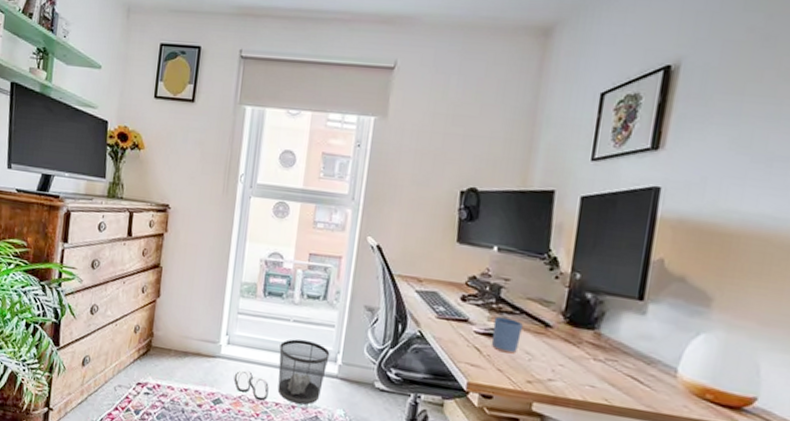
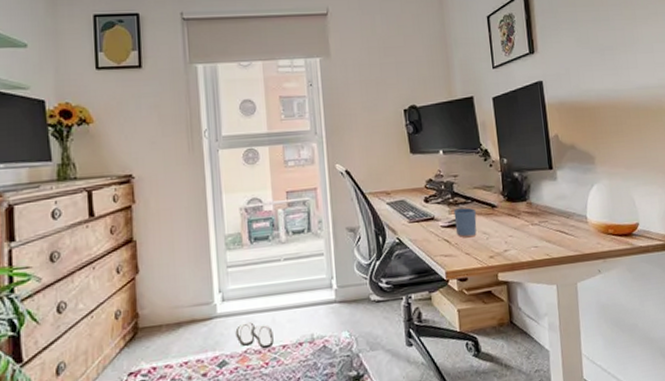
waste bin: present [277,339,330,405] -> none [275,274,325,340]

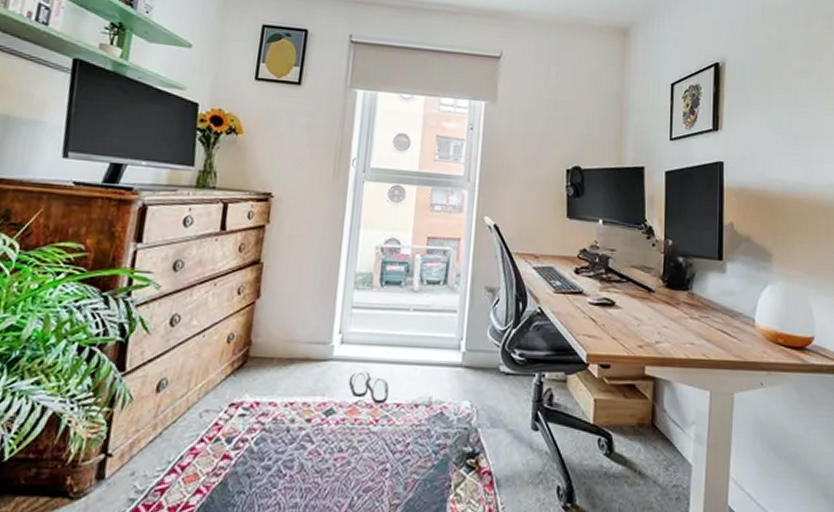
mug: present [453,207,477,238] -> none [604,286,630,321]

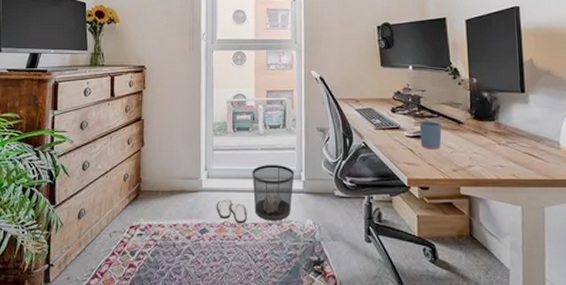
waste bin: none [398,329,453,401] -> present [252,164,295,221]
mug: none [604,286,630,321] -> present [419,121,442,150]

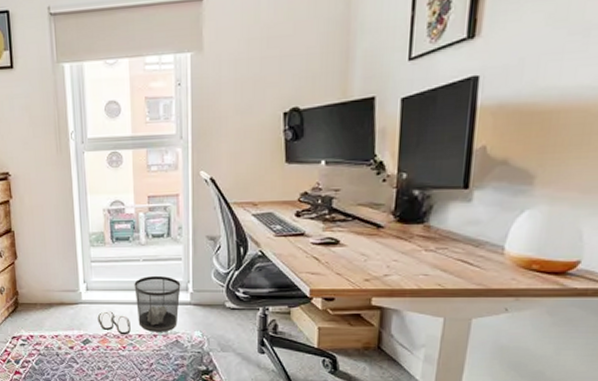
mug: present [419,121,442,150] -> none [328,226,356,258]

